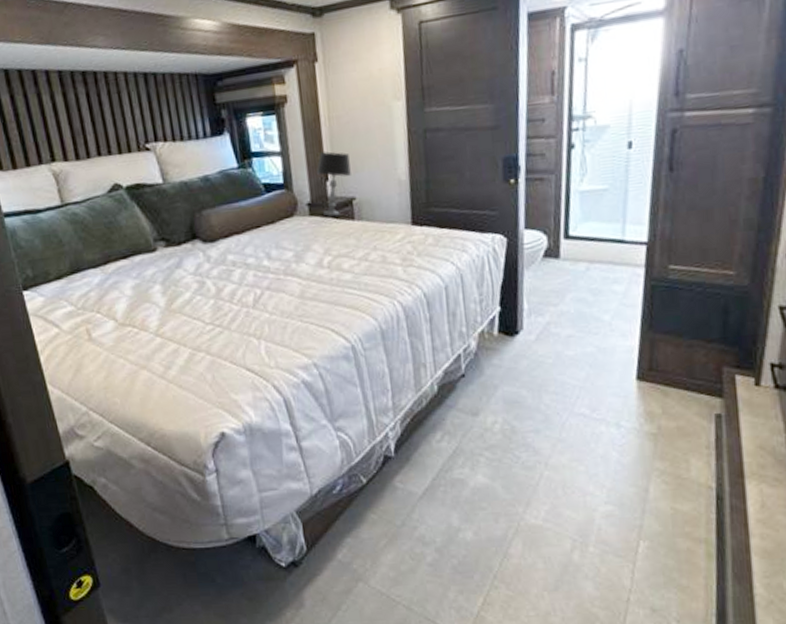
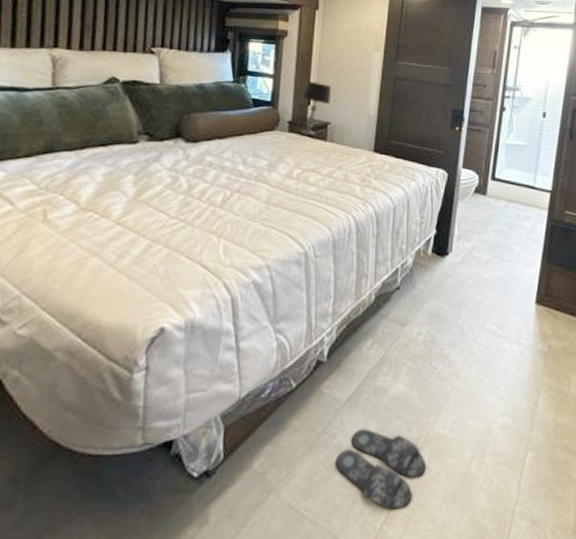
slippers: none [420,520,521,597] -> present [335,429,427,510]

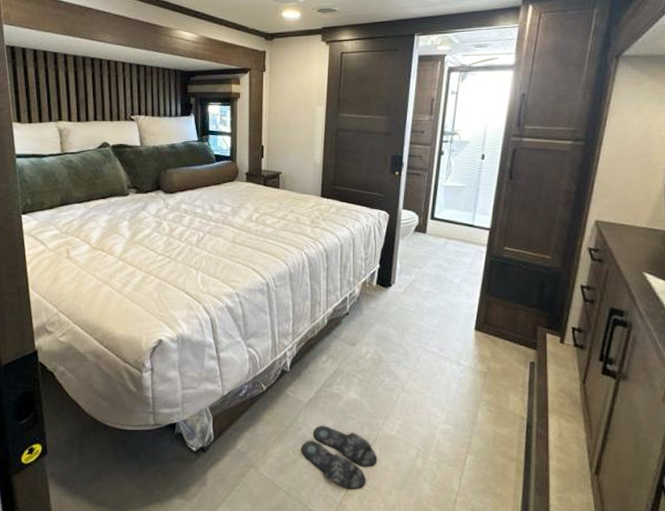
table lamp: present [300,81,331,137] -> none [255,137,280,185]

